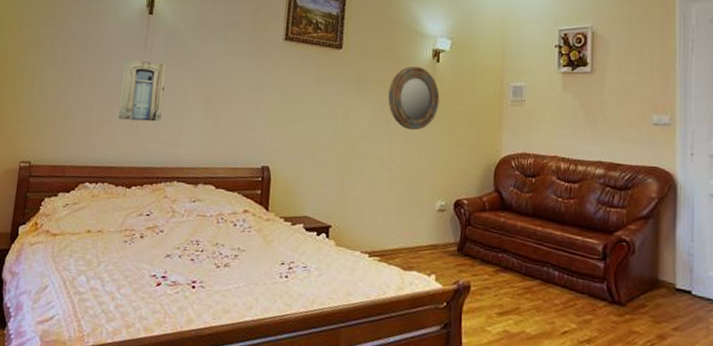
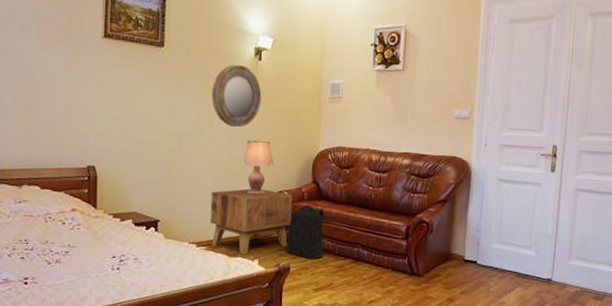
side table: none [383,195,473,269] -> present [210,188,293,255]
lamp: none [418,143,453,202] -> present [242,139,274,194]
backpack: none [466,215,509,279] -> present [286,204,324,260]

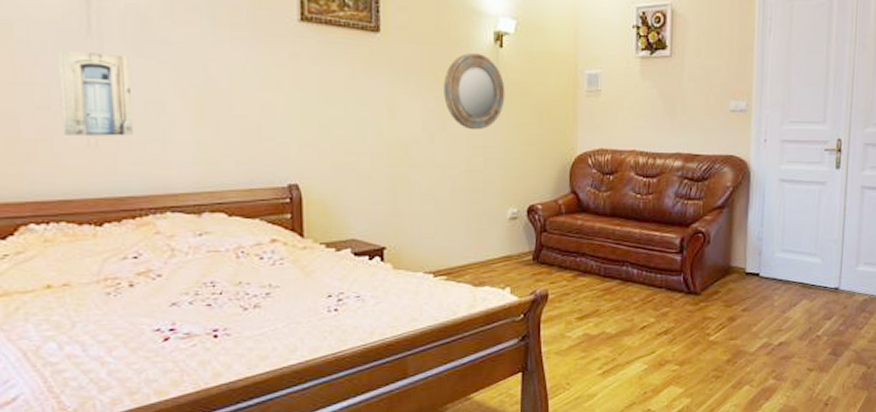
side table: present [210,188,293,255] -> none [448,203,548,283]
lamp: present [242,139,274,194] -> none [485,144,524,209]
backpack: present [286,204,324,260] -> none [542,219,587,283]

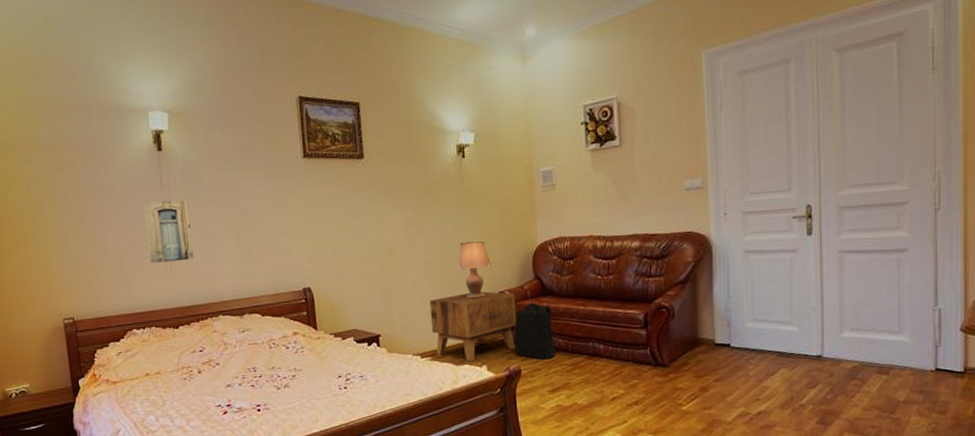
home mirror: present [444,53,505,130] -> none [417,165,470,231]
side table: none [448,203,548,283] -> present [429,291,517,362]
lamp: none [485,144,524,209] -> present [457,241,491,298]
backpack: none [542,219,587,283] -> present [514,302,556,360]

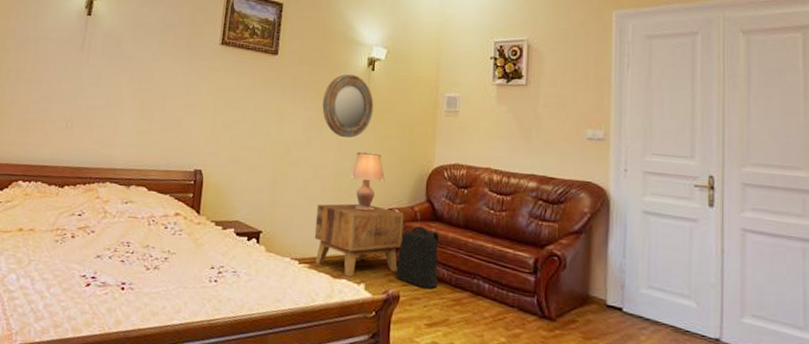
wall art: present [143,200,195,263] -> none [53,59,103,123]
home mirror: none [417,165,470,231] -> present [322,74,374,138]

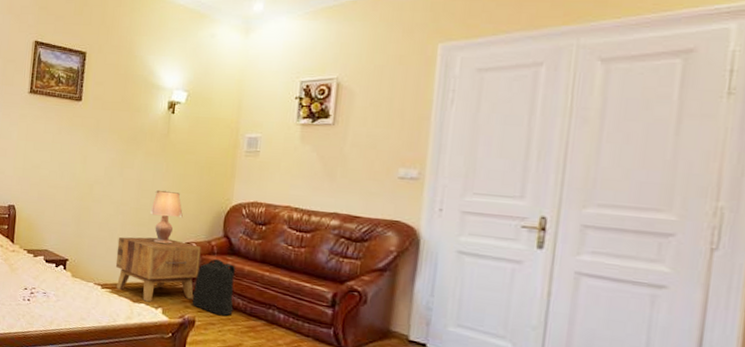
home mirror: present [322,74,374,138] -> none [123,117,174,177]

